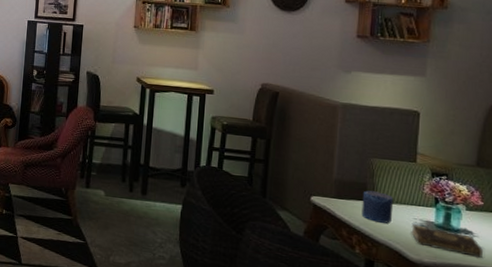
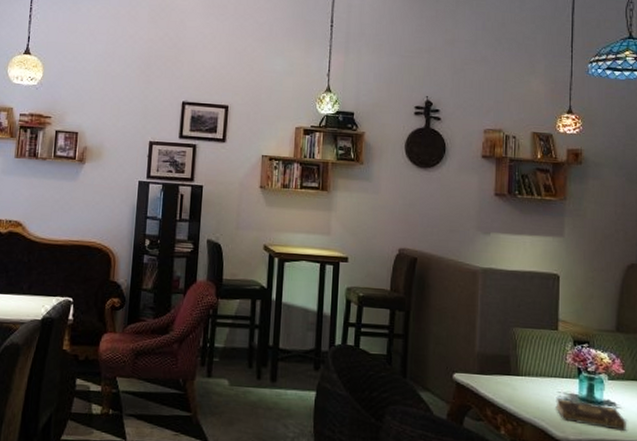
candle: present [361,190,394,224] -> none [505,363,537,399]

